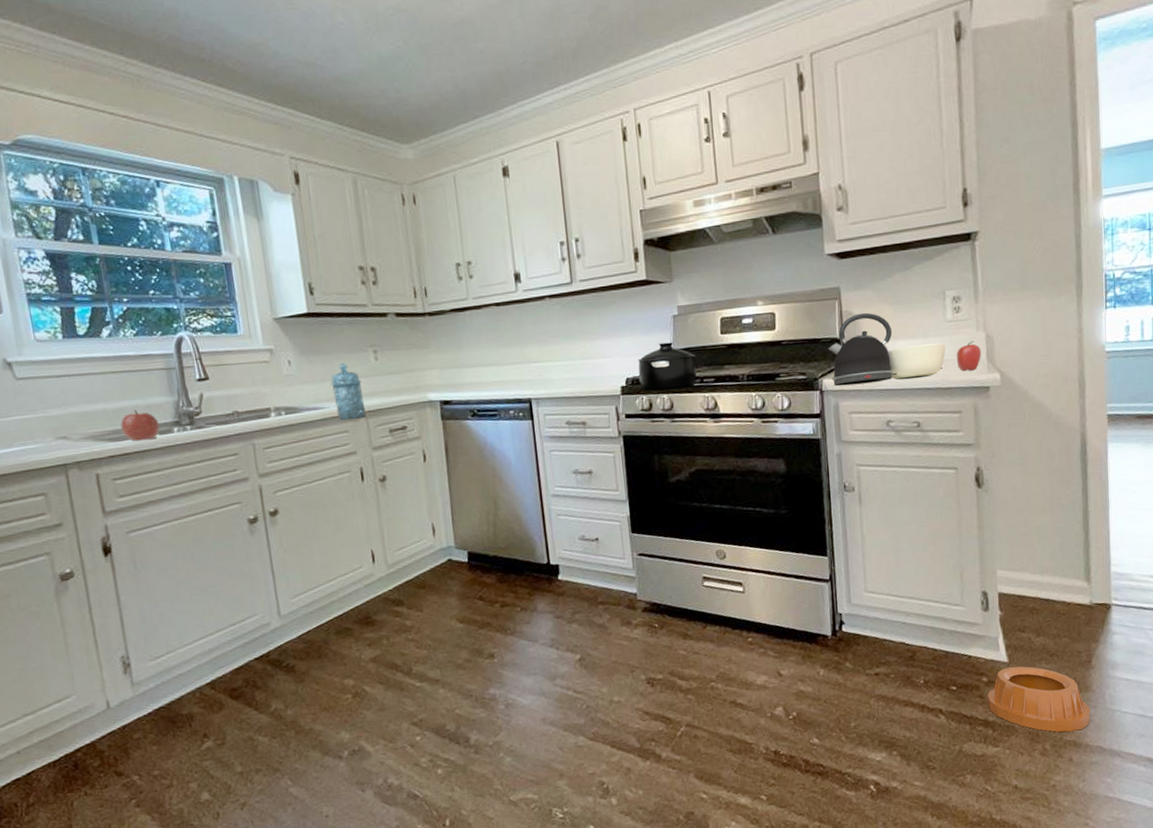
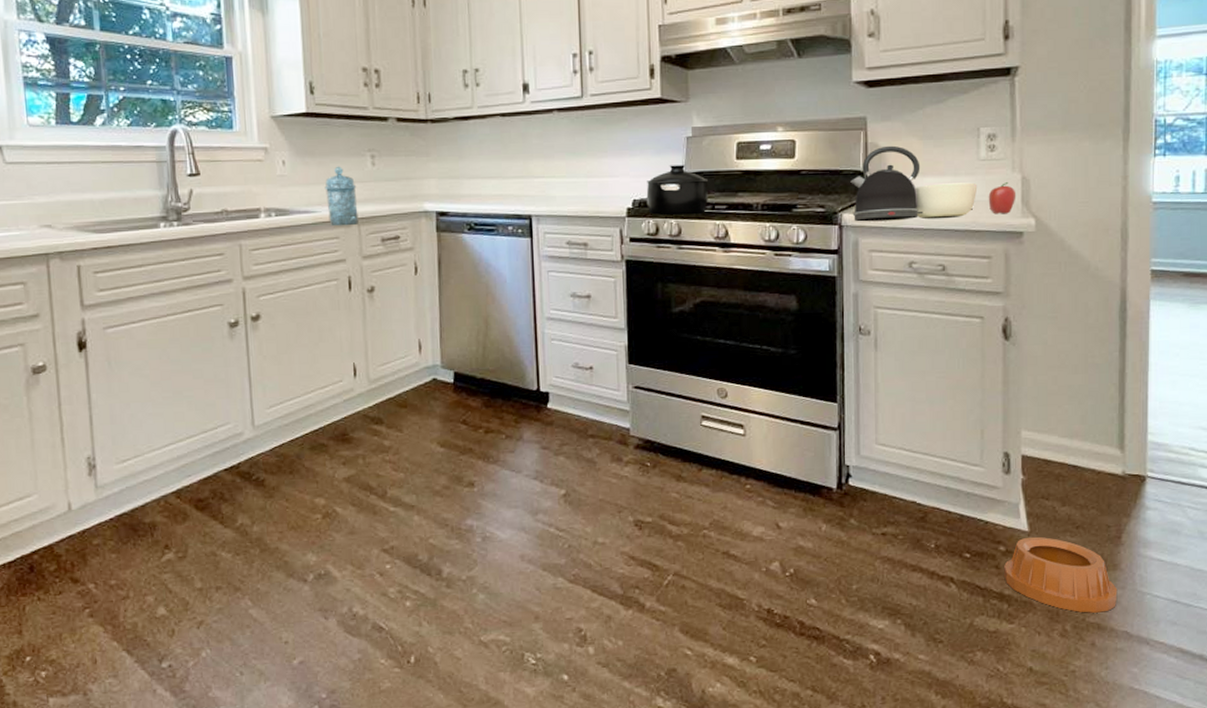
fruit: present [120,410,160,441] -> none [106,202,147,234]

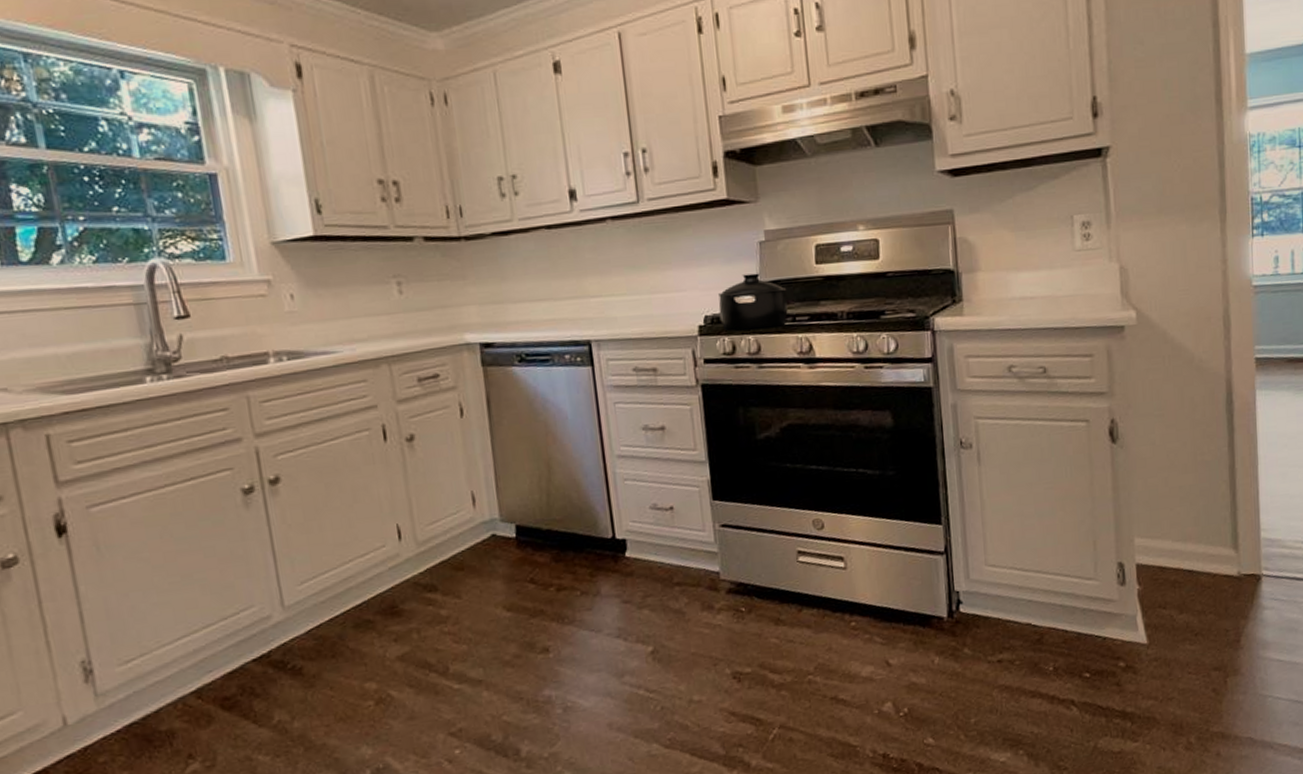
canister: present [324,166,359,227] -> none [344,296,389,368]
kettle: present [850,145,924,222] -> none [941,239,1020,326]
bowl: present [916,182,978,220] -> none [1010,275,1075,319]
fruit: present [988,182,1016,215] -> none [1086,273,1115,309]
pet bowl: present [1004,536,1118,613] -> none [1125,648,1240,723]

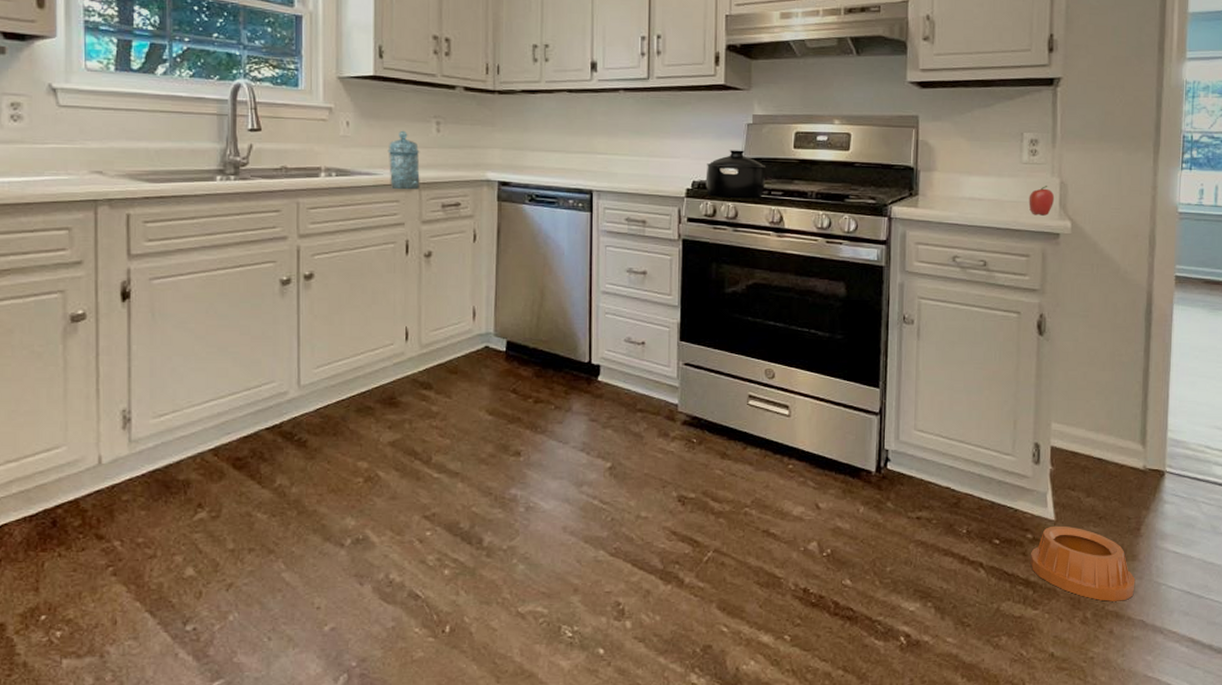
canister: none [344,296,389,368] -> present [387,130,420,190]
fruit: none [1086,273,1115,309] -> present [1028,186,1055,216]
pet bowl: none [1125,648,1240,723] -> present [1030,525,1136,602]

